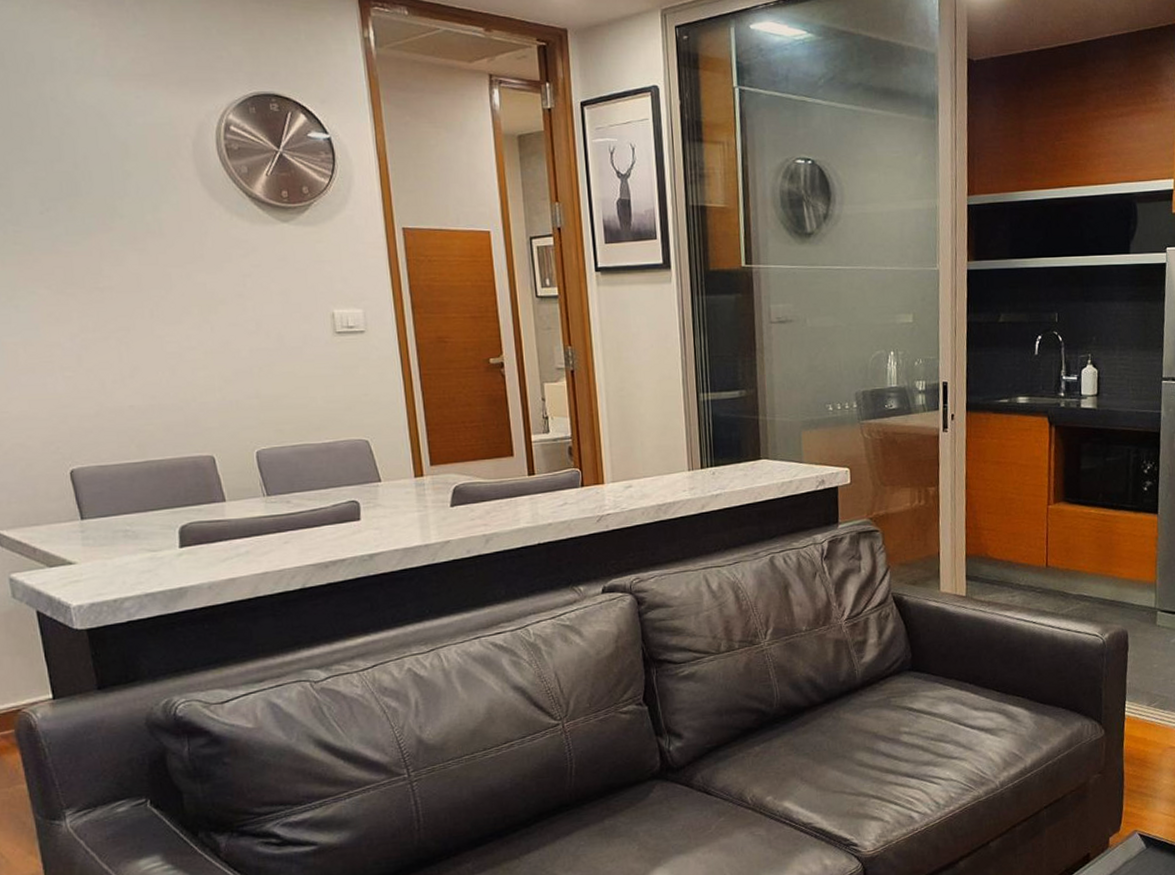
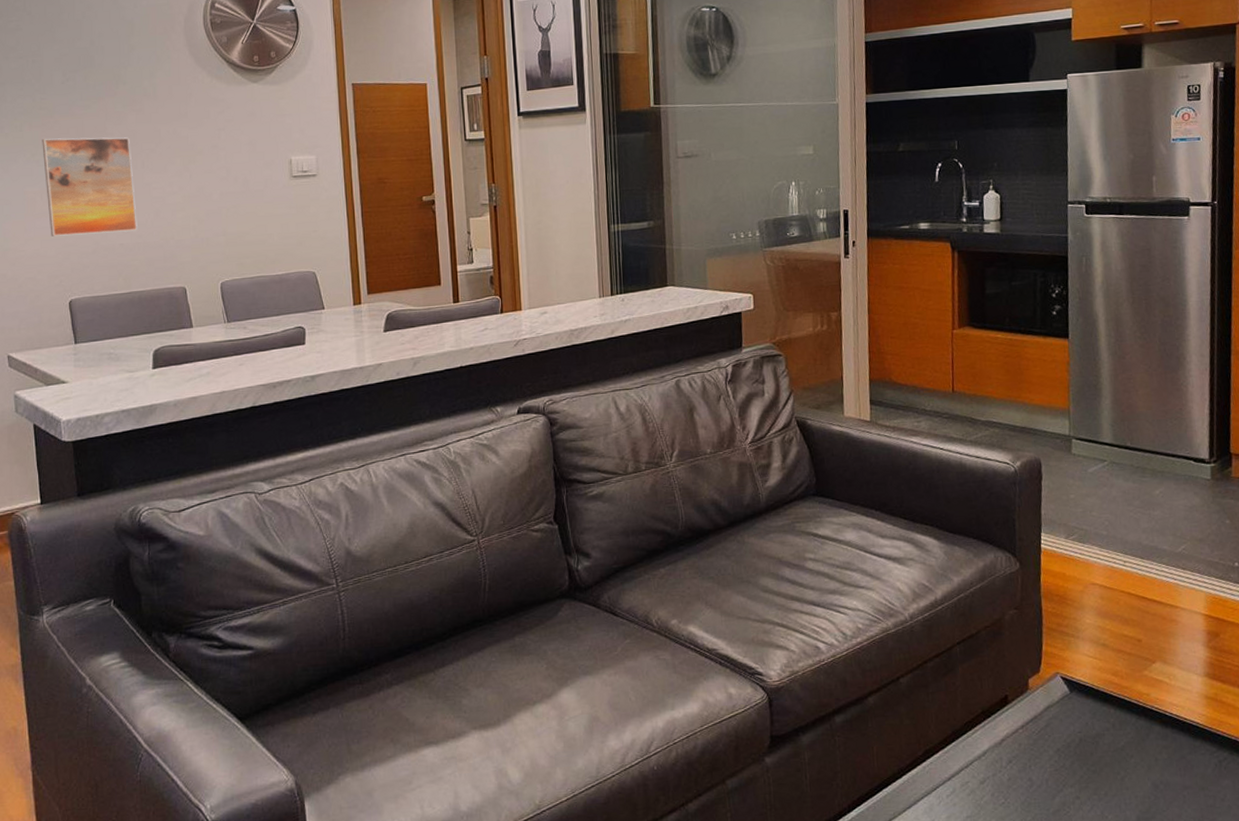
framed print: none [20,279,150,396] -> present [42,137,137,237]

